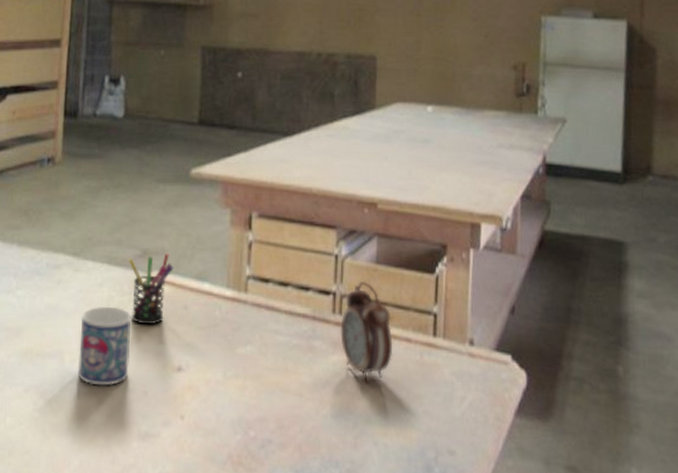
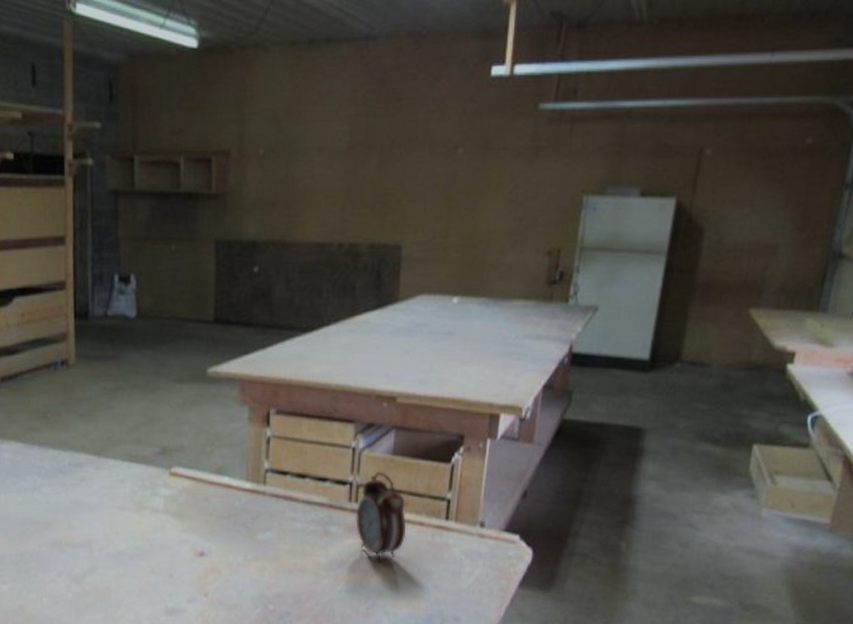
mug: present [77,306,132,386] -> none [105,500,155,570]
pen holder: present [128,253,174,325] -> none [148,450,193,516]

